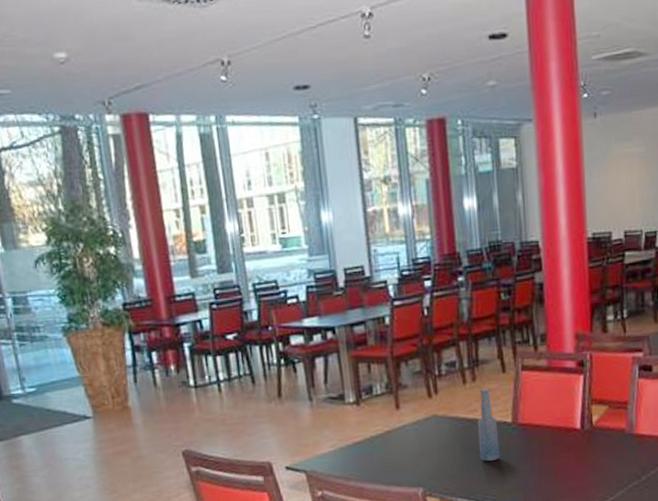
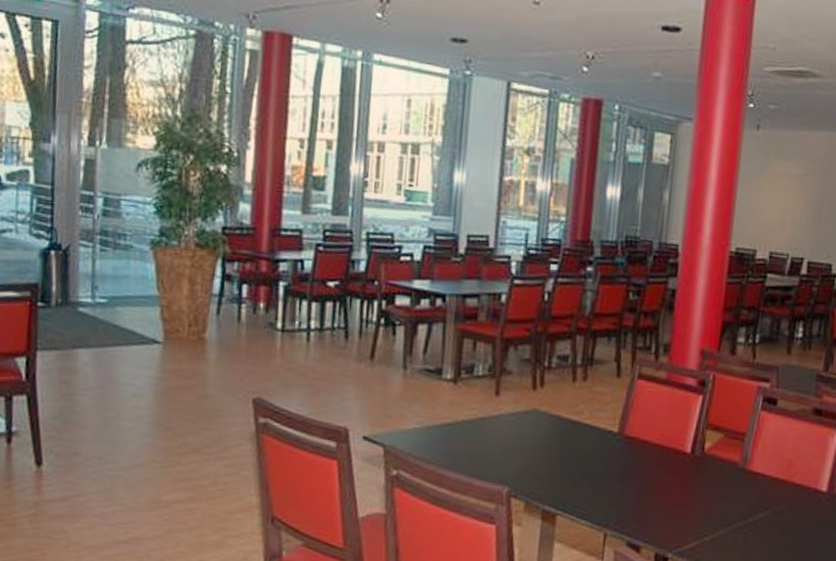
bottle: present [477,389,500,462] -> none [576,391,602,472]

